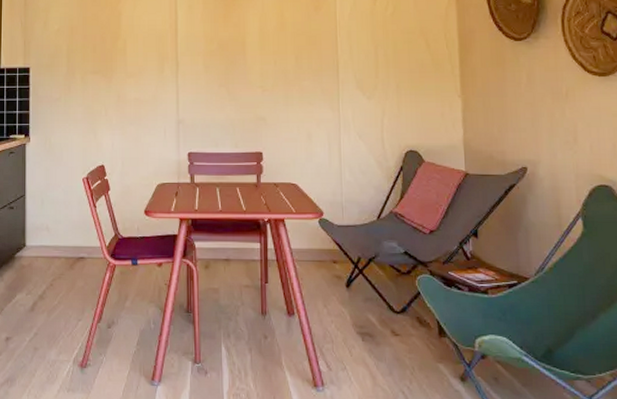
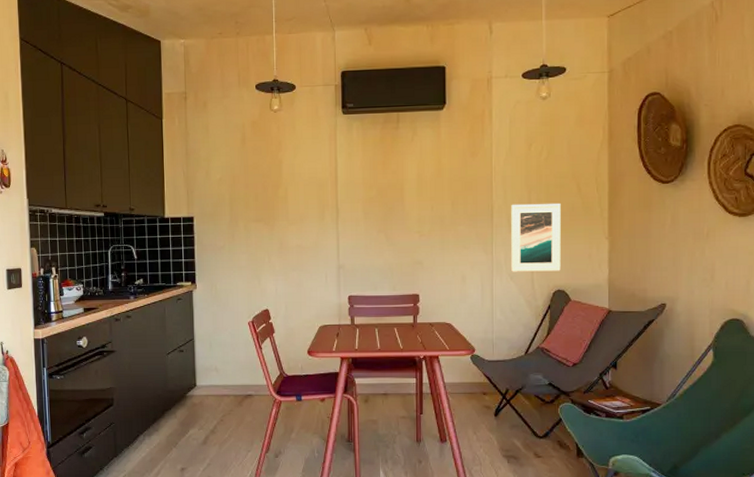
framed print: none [357,59,412,130] -> present [511,203,561,272]

